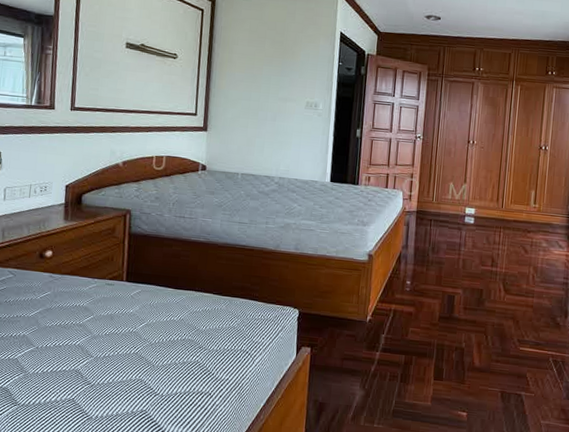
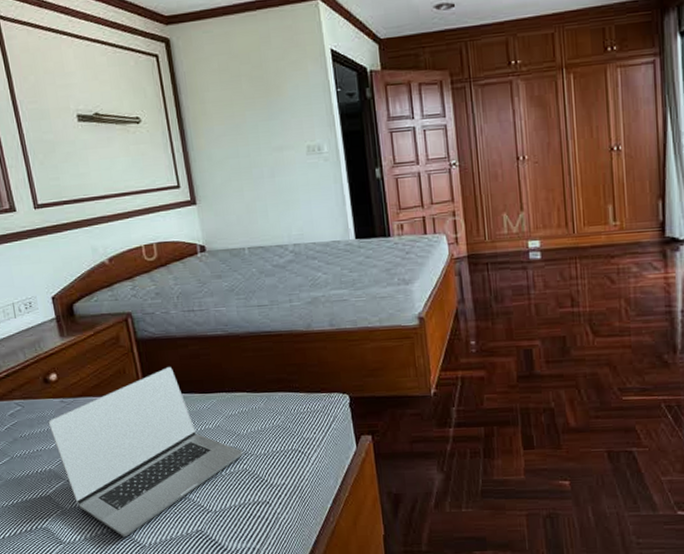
laptop: none [33,261,199,407] -> present [48,367,244,537]

